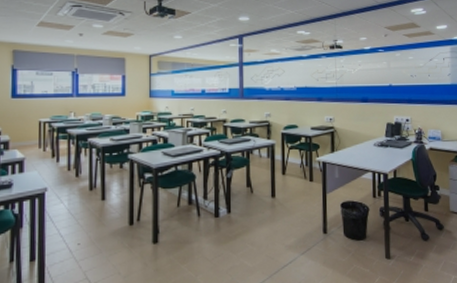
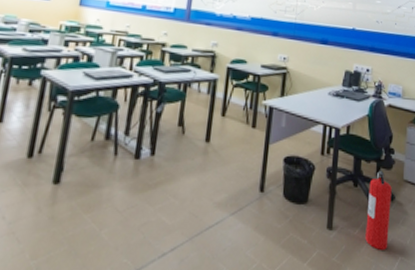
fire extinguisher: none [419,205,442,272] -> present [365,170,392,250]

